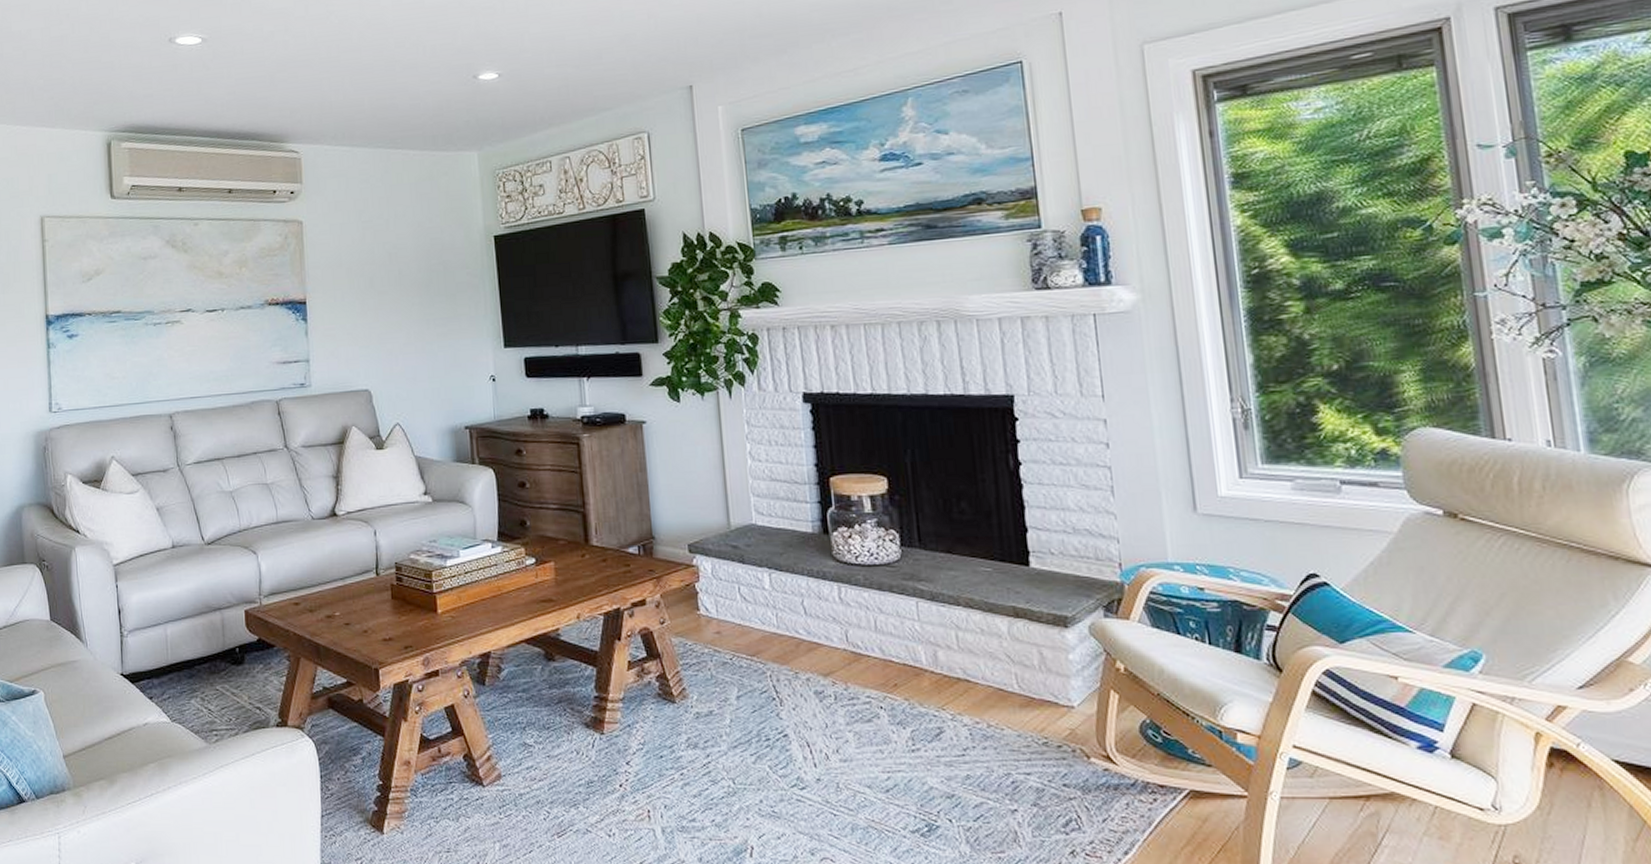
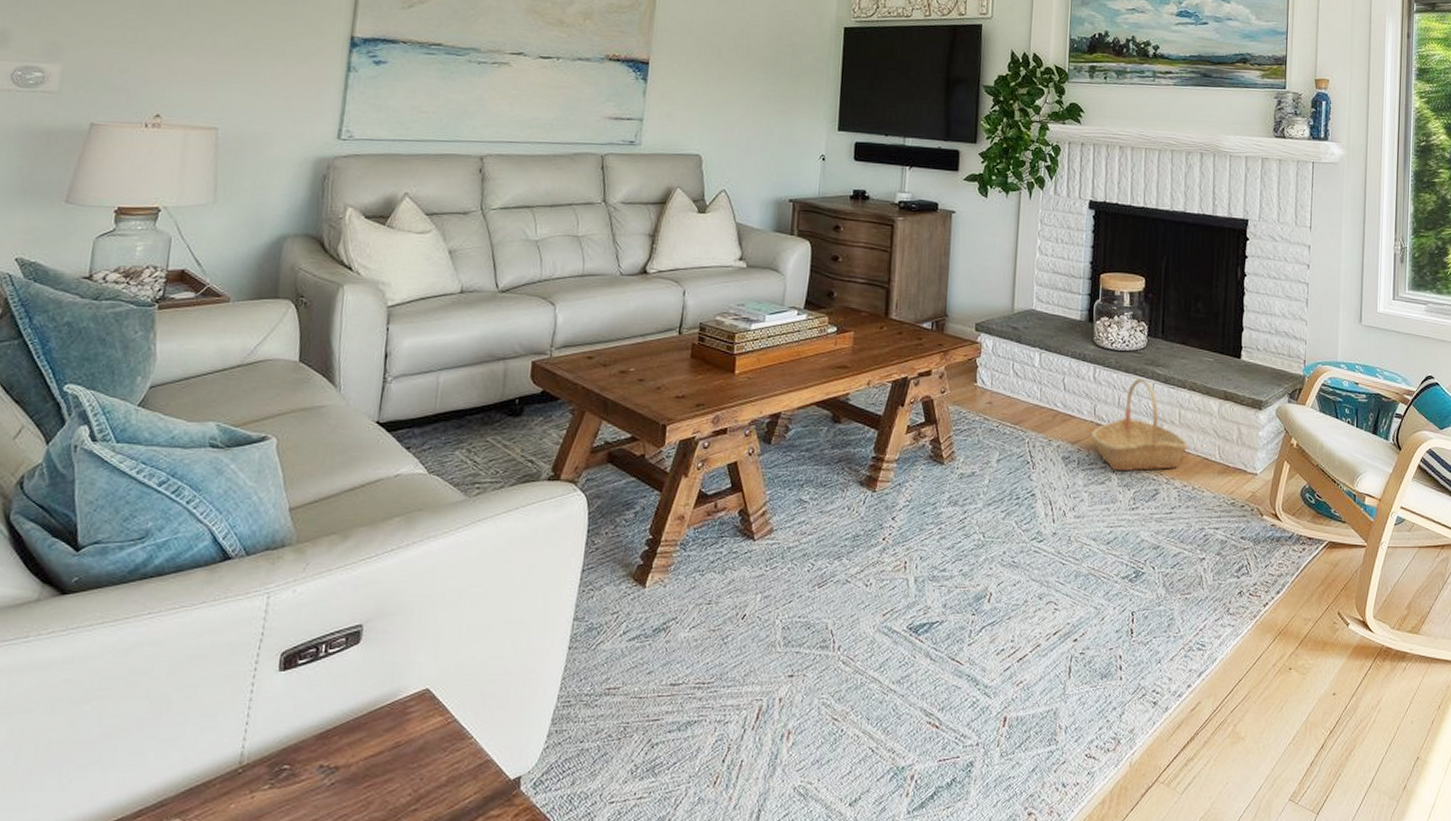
basket: none [846,596,976,707] -> present [1091,378,1190,472]

